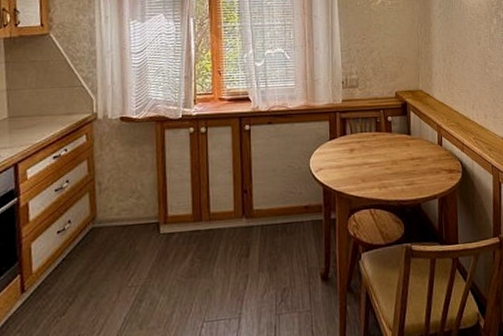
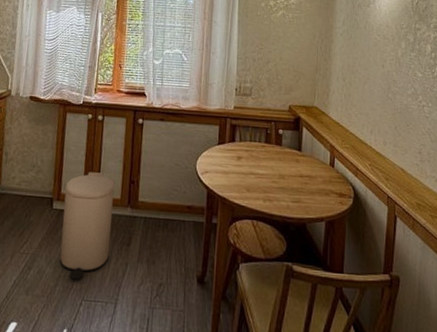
pedal bin: none [172,187,228,304] -> present [59,172,115,280]

